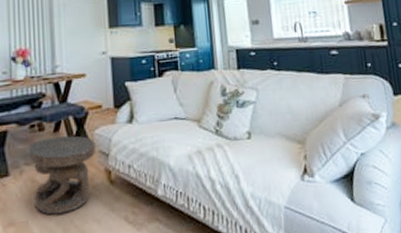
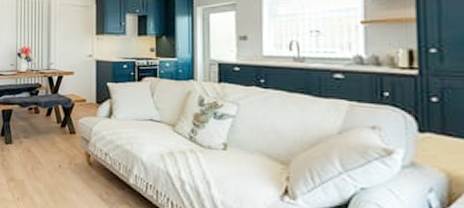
carved stool: present [28,135,96,215] -> none [26,120,79,181]

